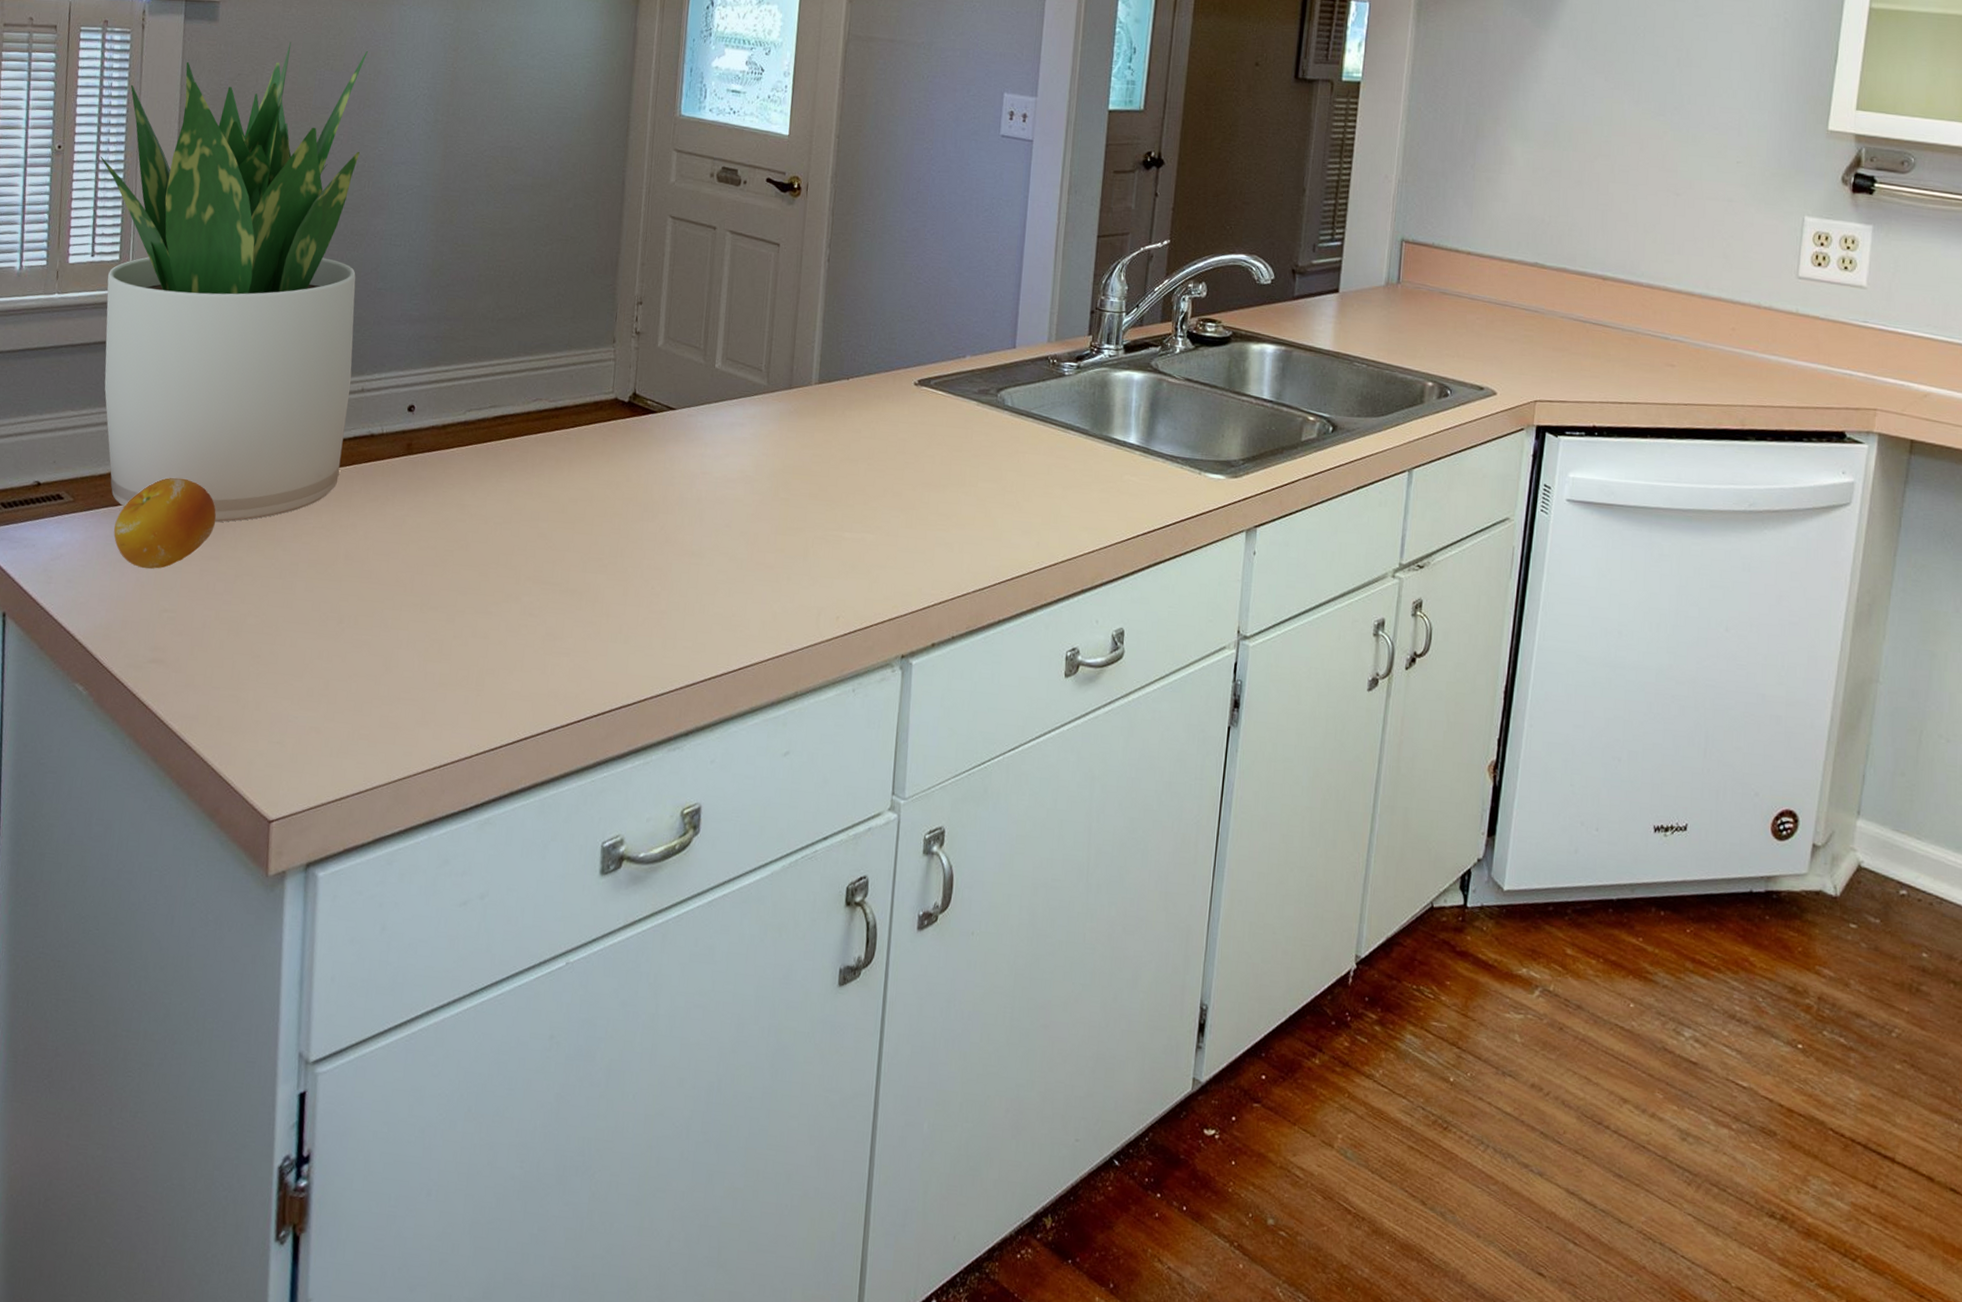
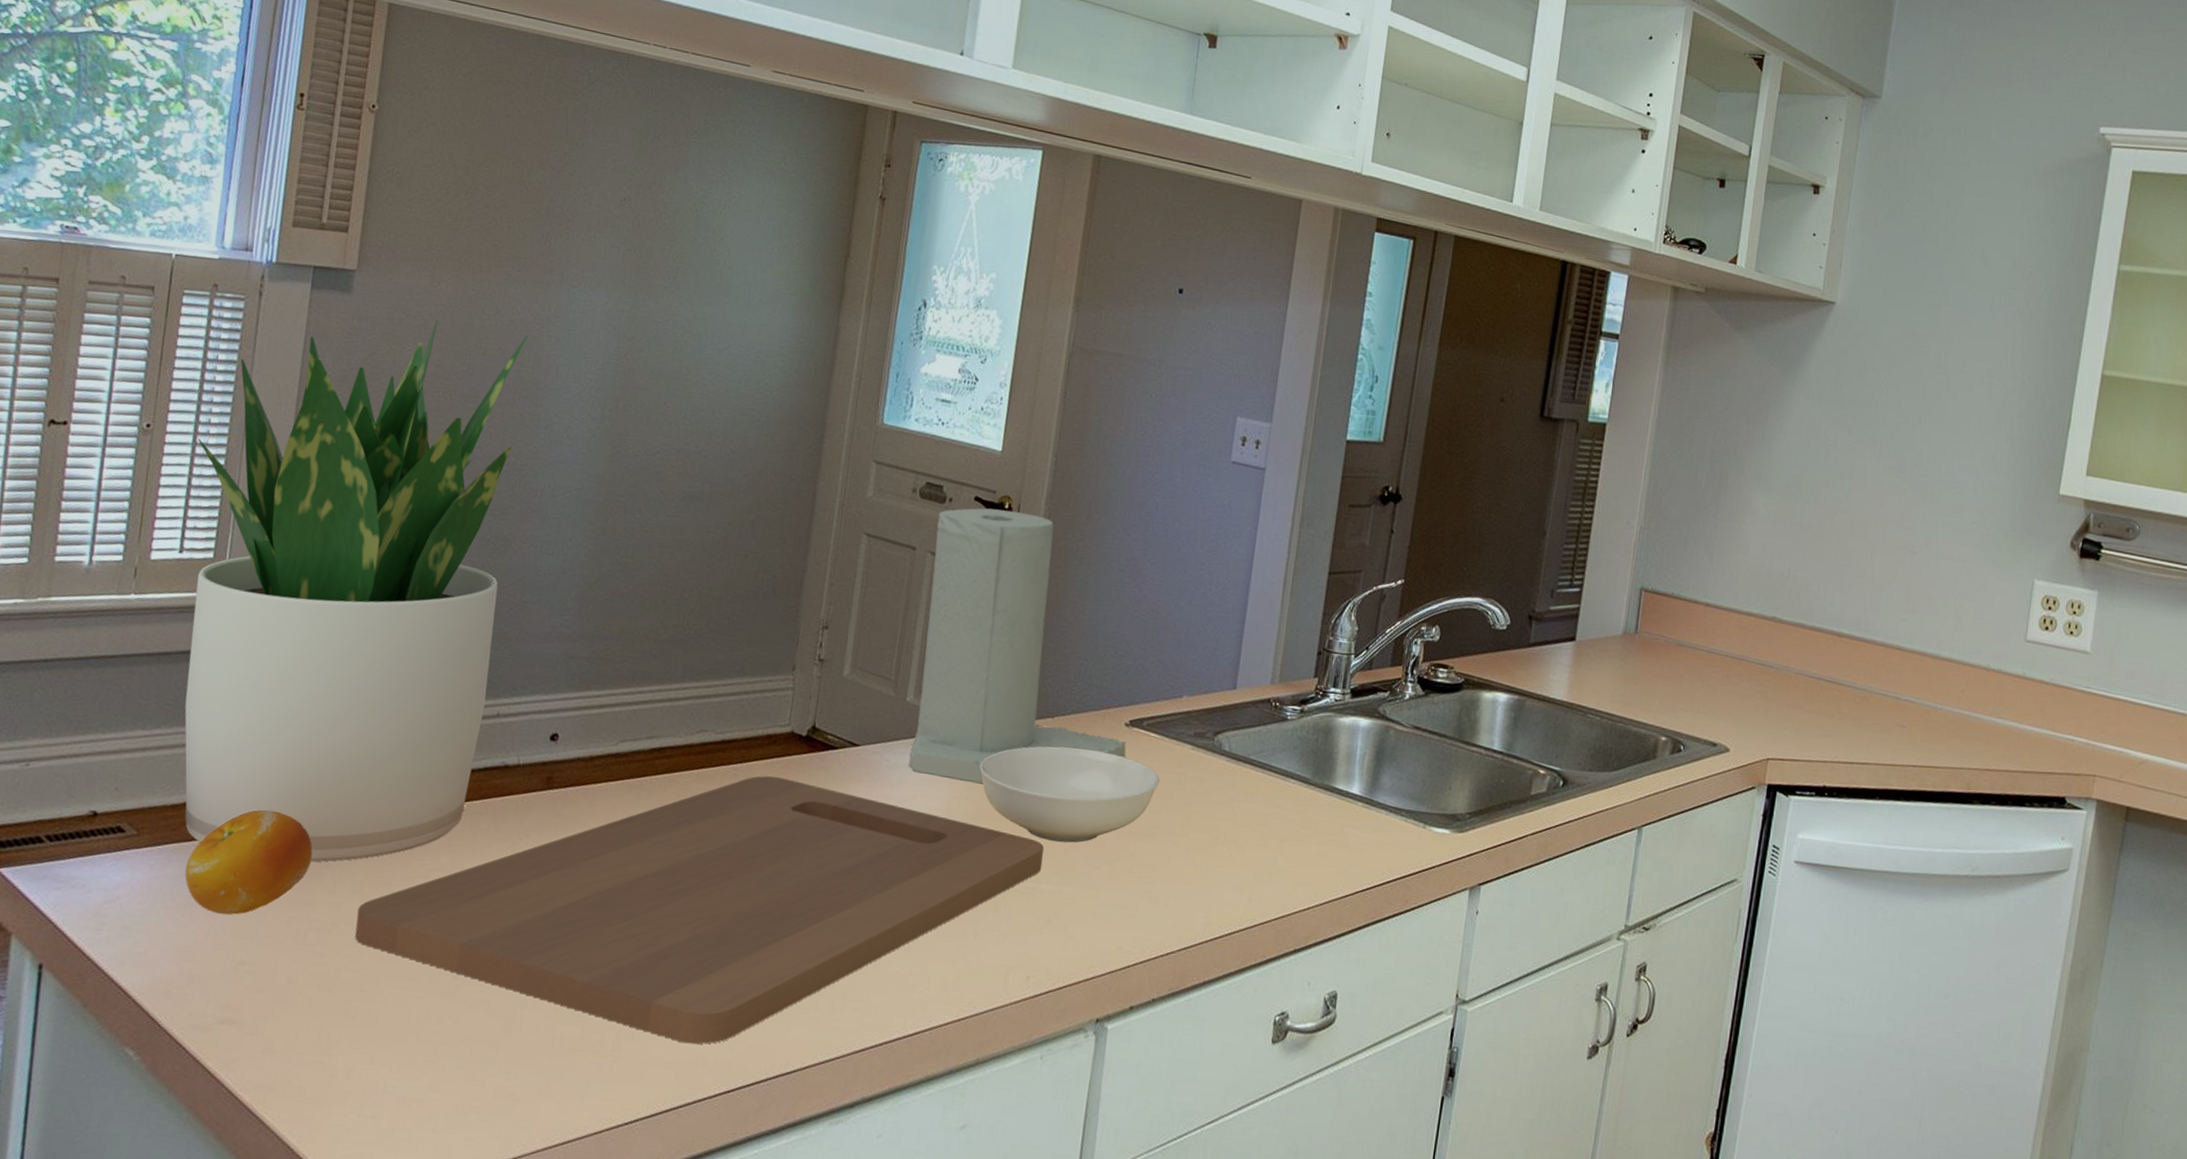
cutting board: none [255,438,846,680] -> present [355,775,1044,1045]
paper towel: none [720,188,917,442] -> present [908,508,1126,784]
bowl: none [783,405,949,494] -> present [979,746,1160,843]

